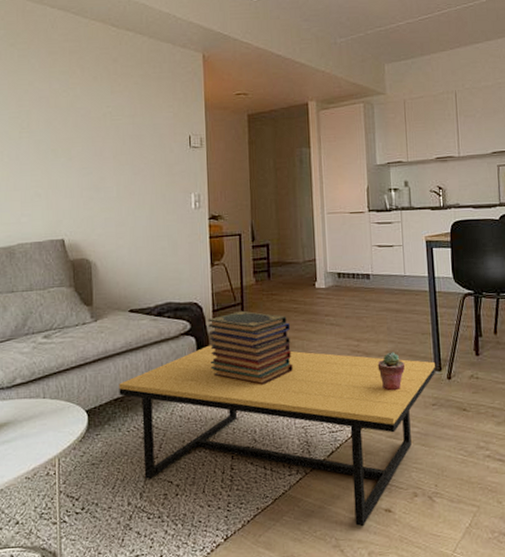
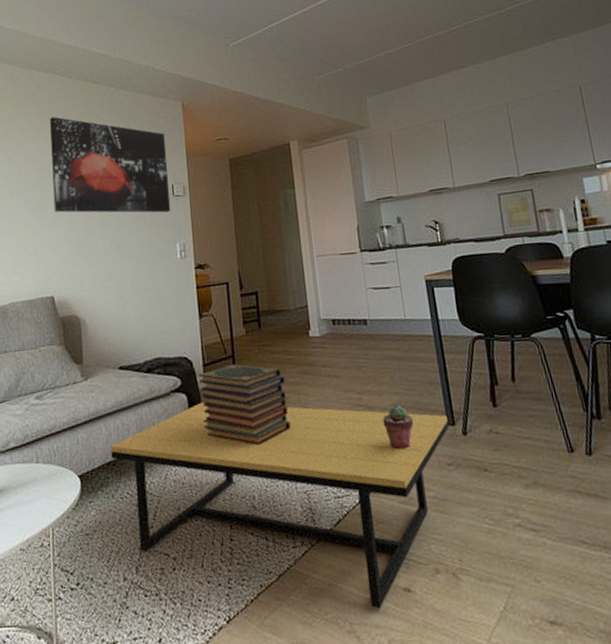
wall art: none [62,57,187,163] -> present [49,117,171,213]

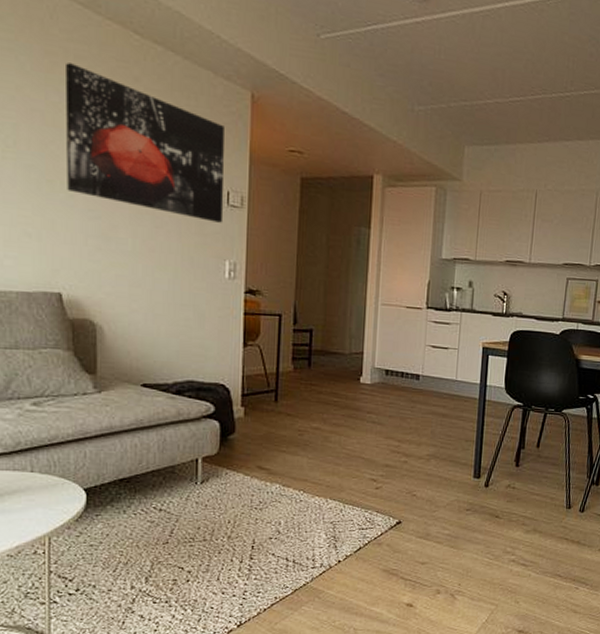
coffee table: present [111,402,448,609] -> none [125,431,474,619]
book stack: present [199,364,291,445] -> none [235,398,328,477]
potted succulent: present [382,405,414,450] -> none [416,456,445,494]

